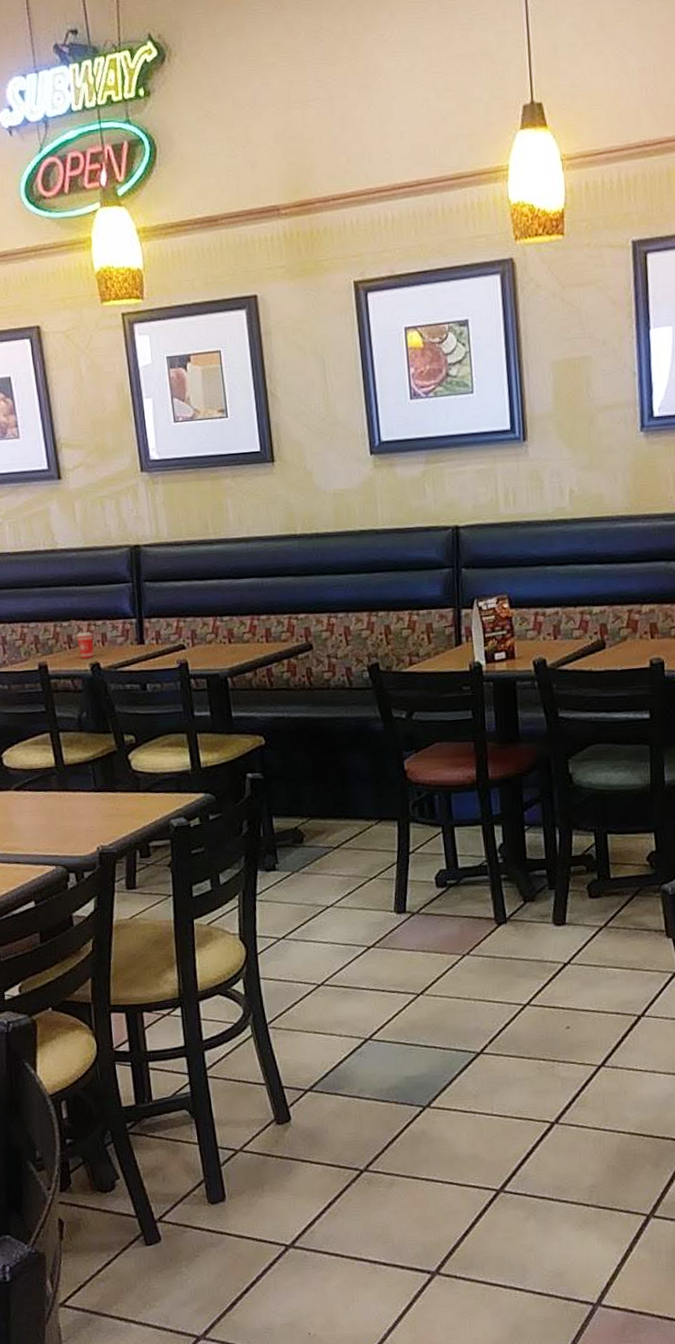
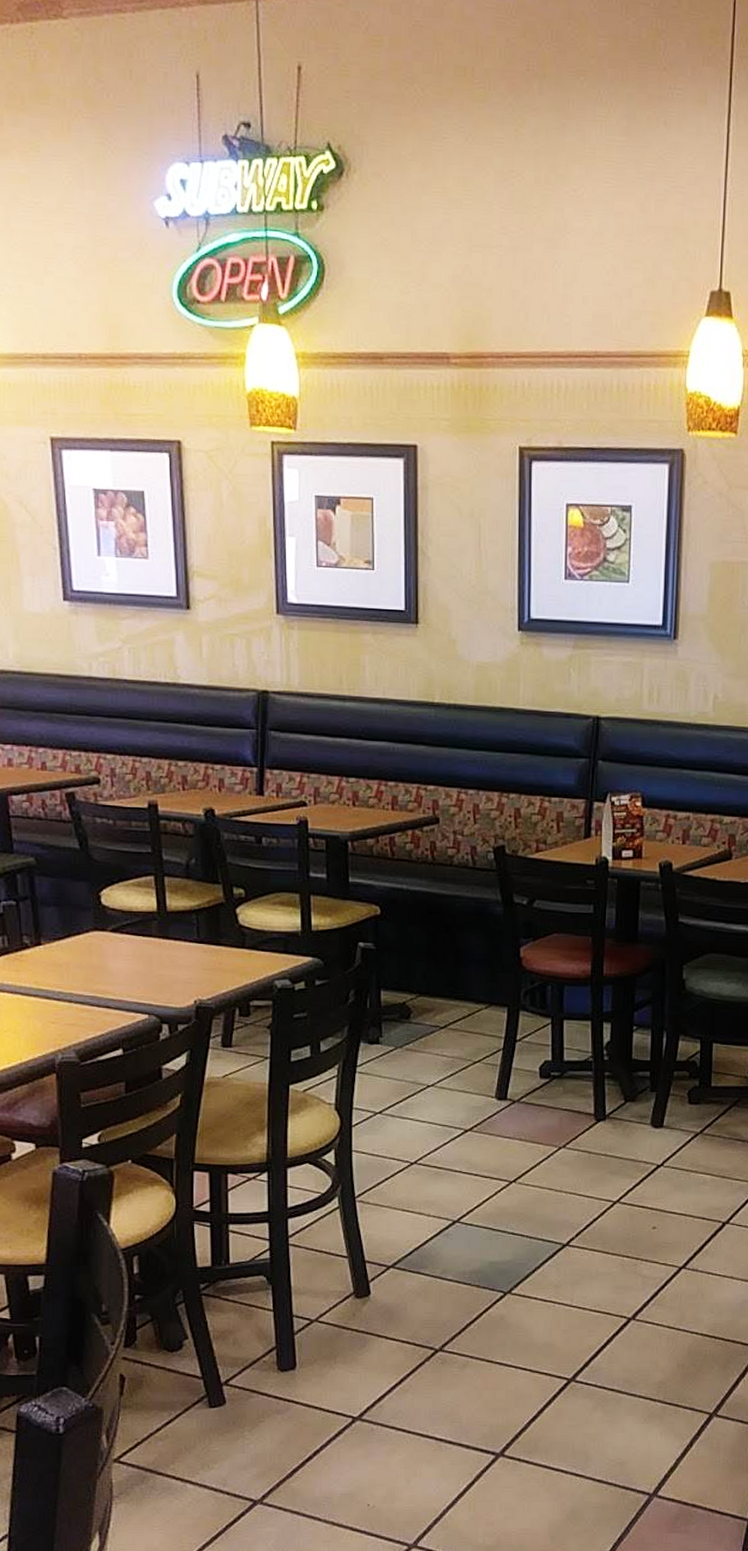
beverage cup: present [71,620,94,659] -> none [187,761,210,803]

